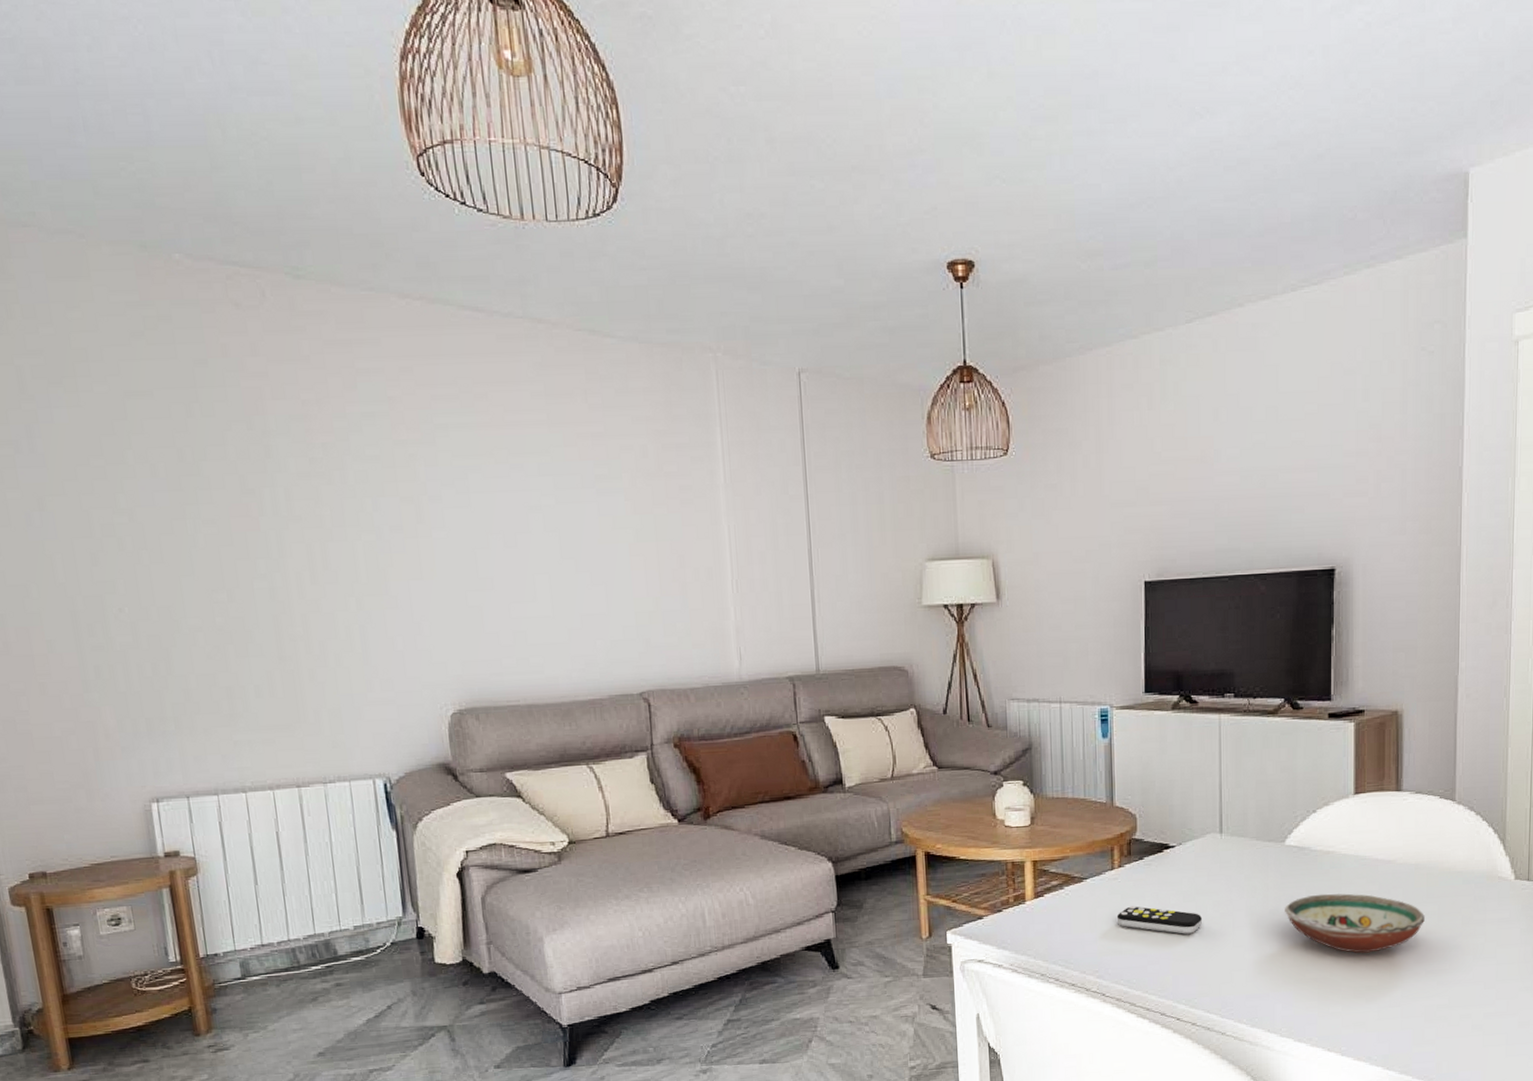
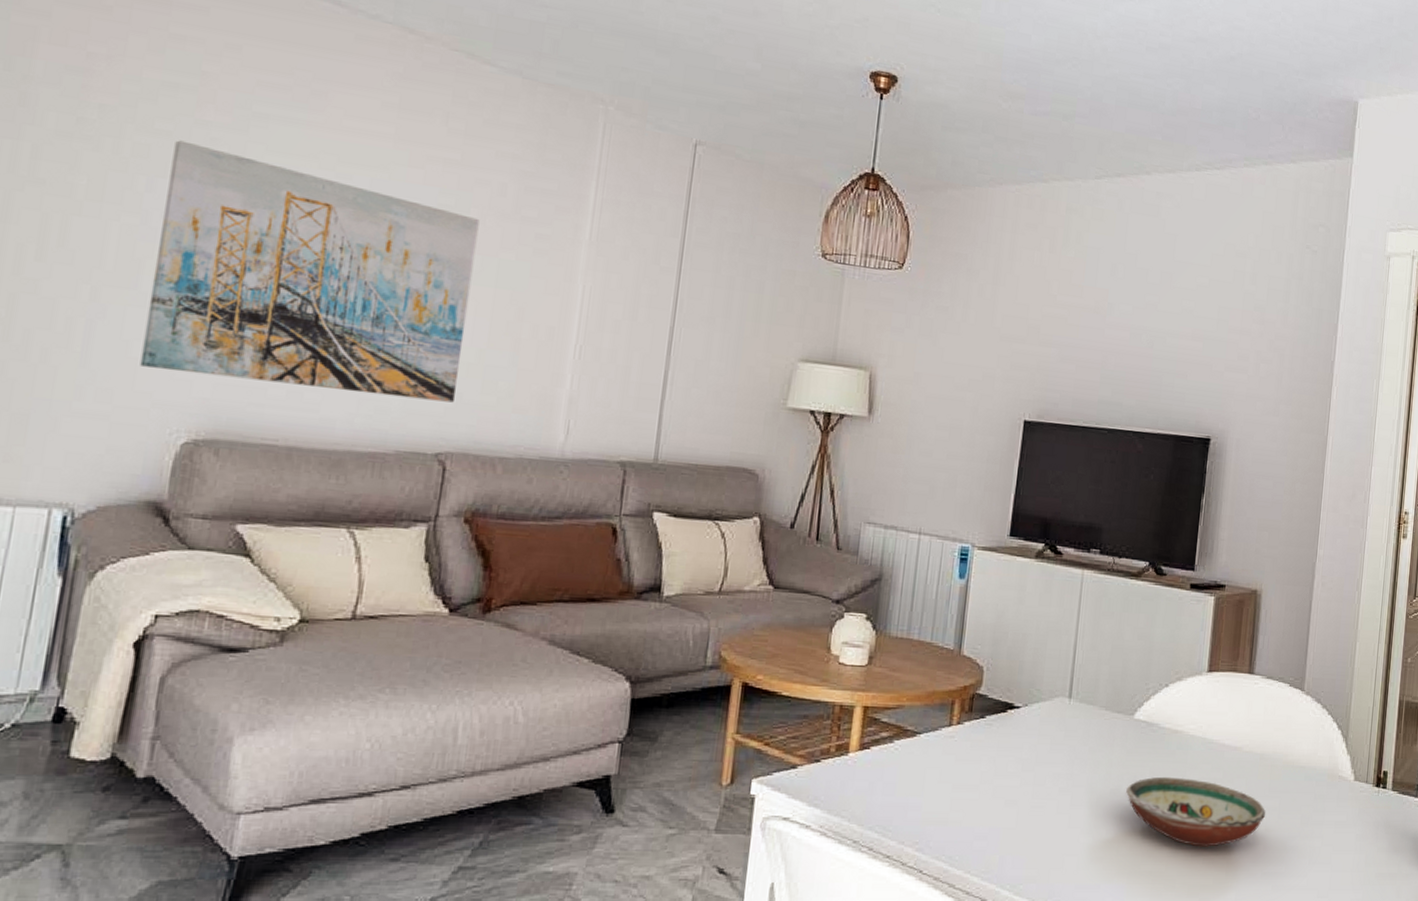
wall art: none [384,461,645,657] -> present [140,140,480,403]
remote control: present [1116,906,1203,934] -> none [947,770,1040,808]

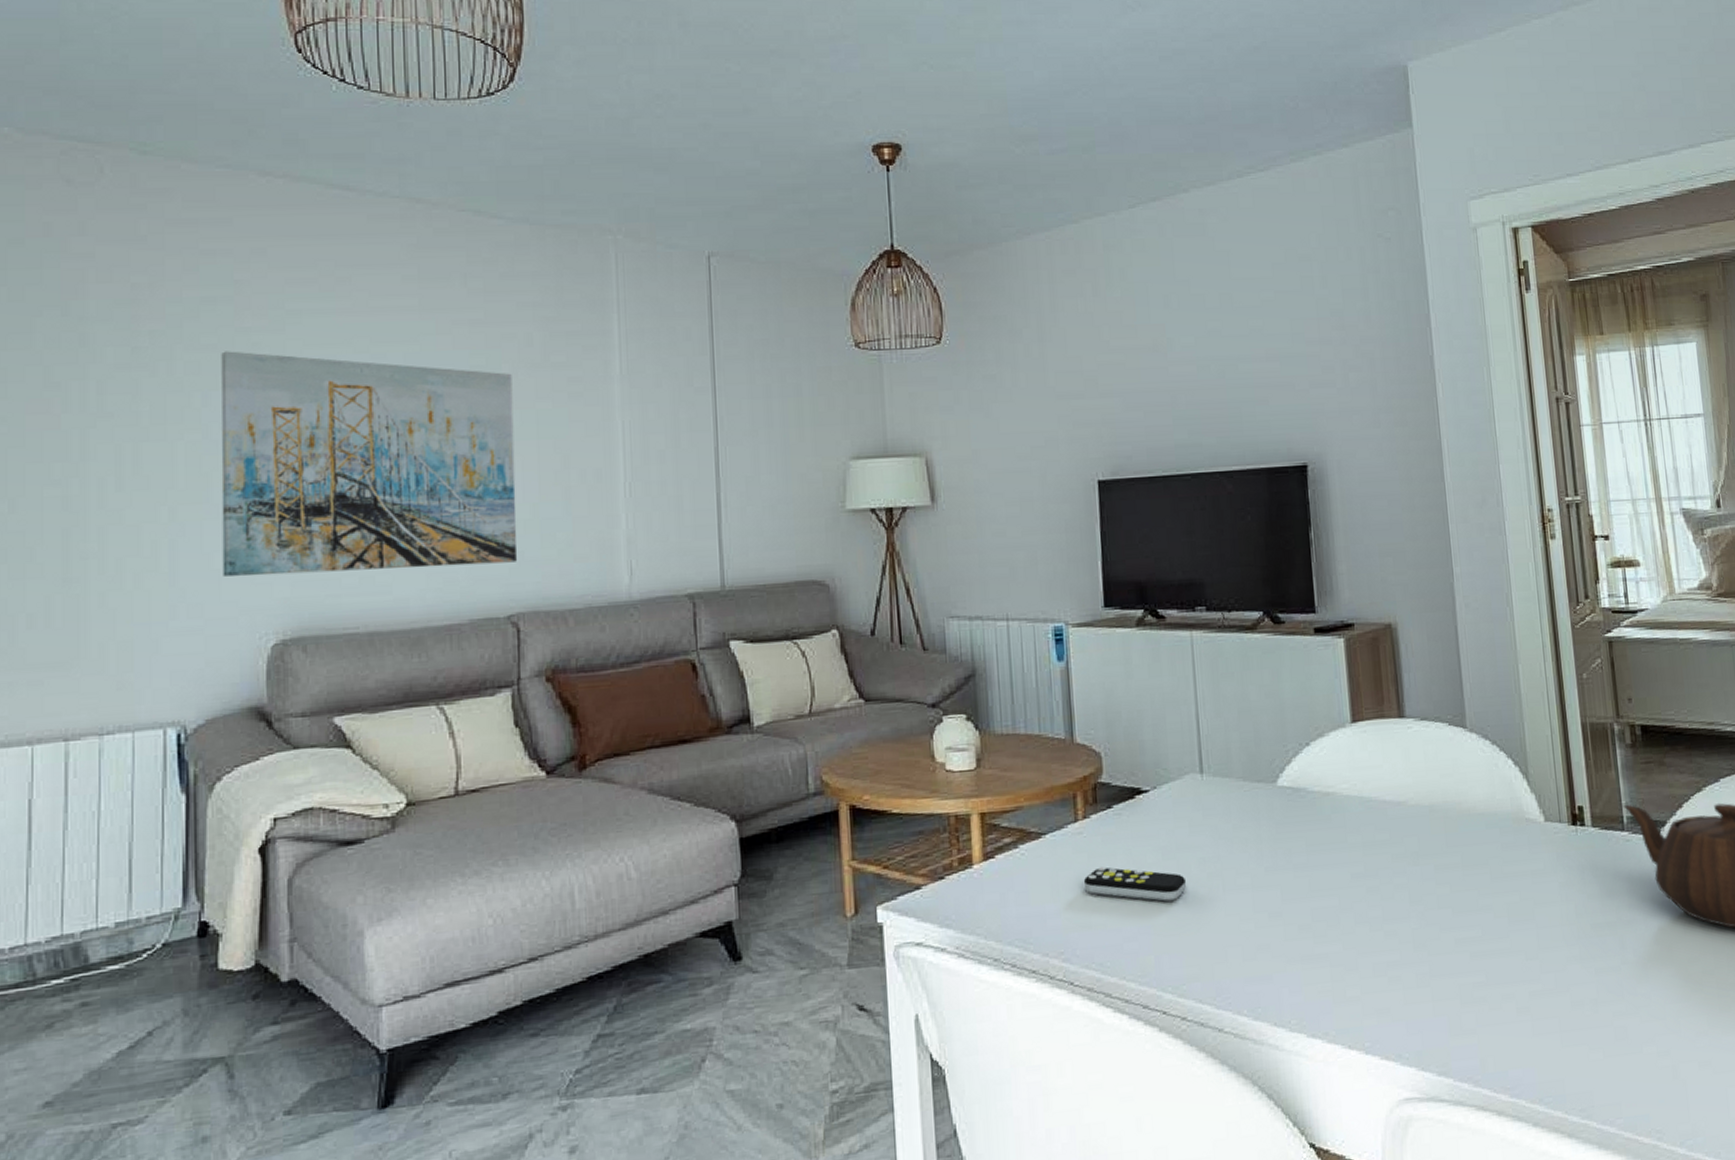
remote control: none [947,770,1040,808] -> present [1083,867,1187,902]
decorative bowl: present [1126,776,1267,847] -> none [1283,844,1448,920]

